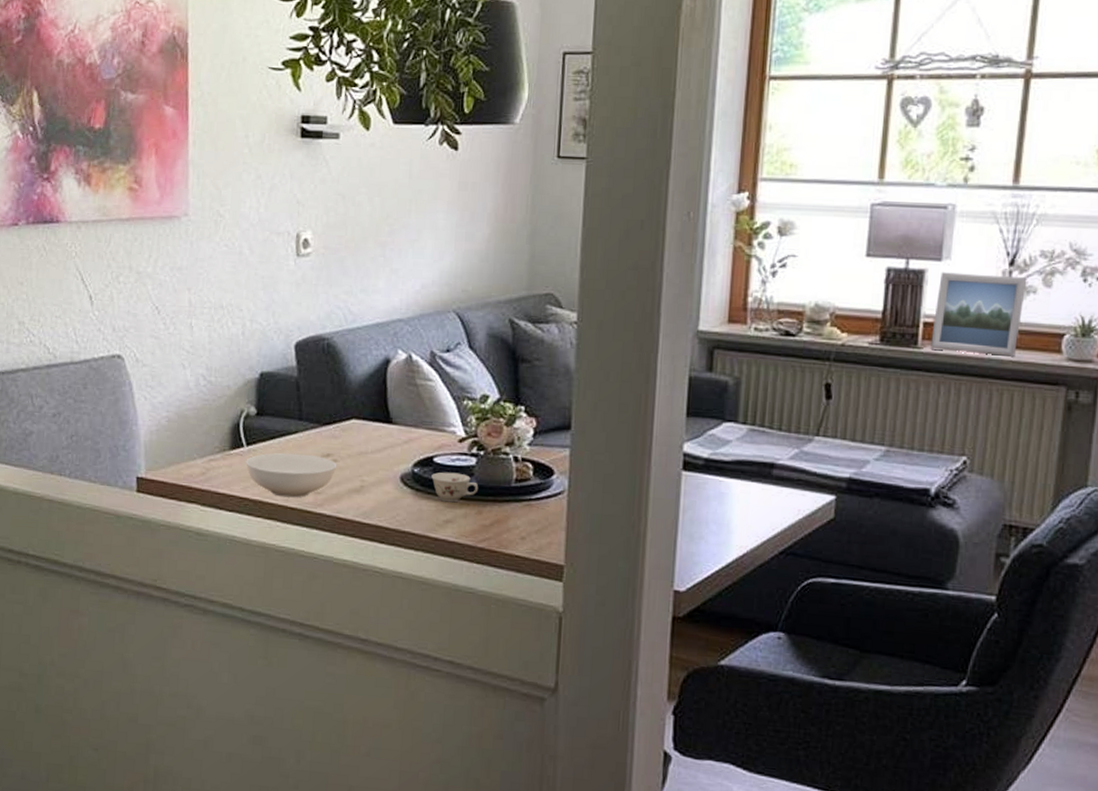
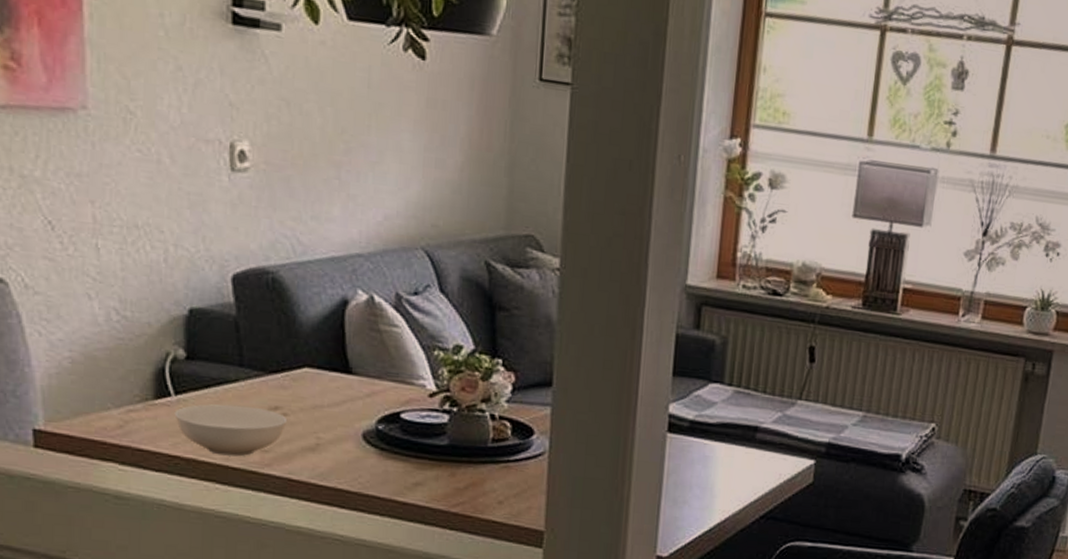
teacup: present [431,472,479,503] -> none [398,429,452,463]
picture frame: present [929,272,1027,357] -> none [907,238,998,327]

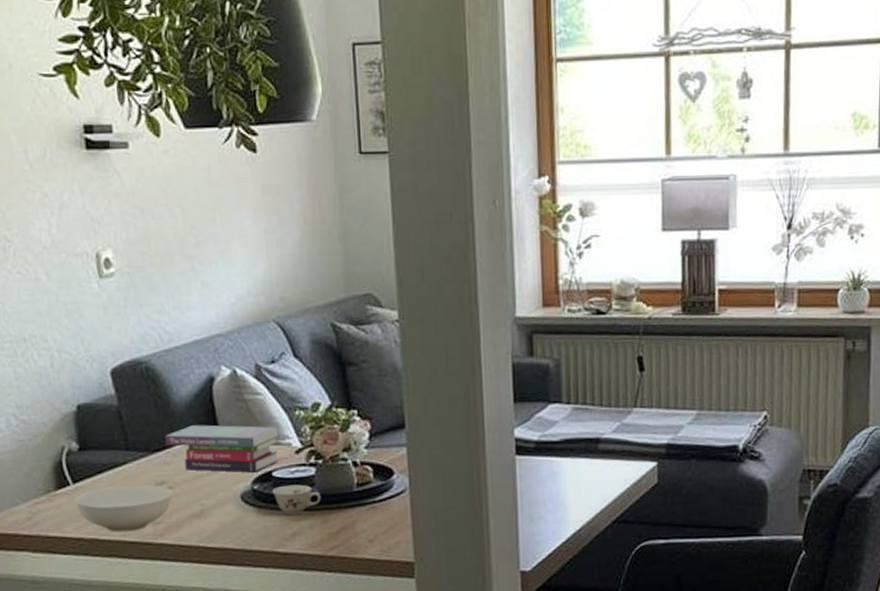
books: none [284,349,412,411] -> present [164,425,278,473]
teacup: none [398,429,452,463] -> present [272,484,322,515]

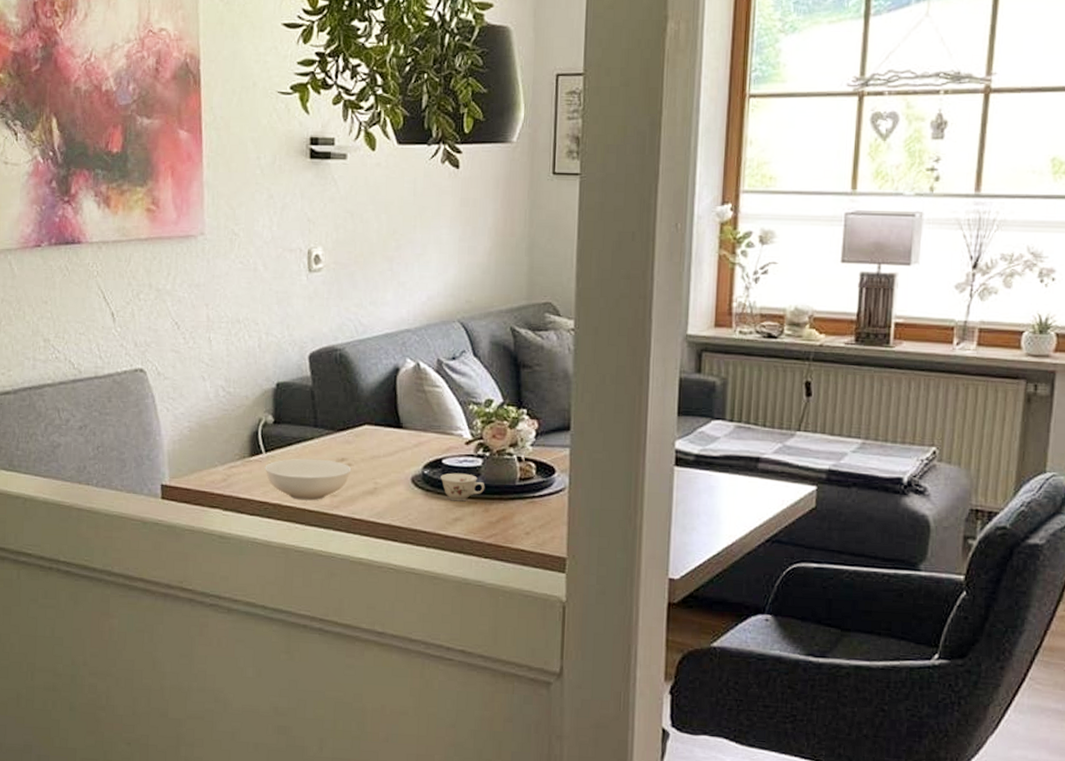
books: present [164,425,278,473] -> none [349,410,452,458]

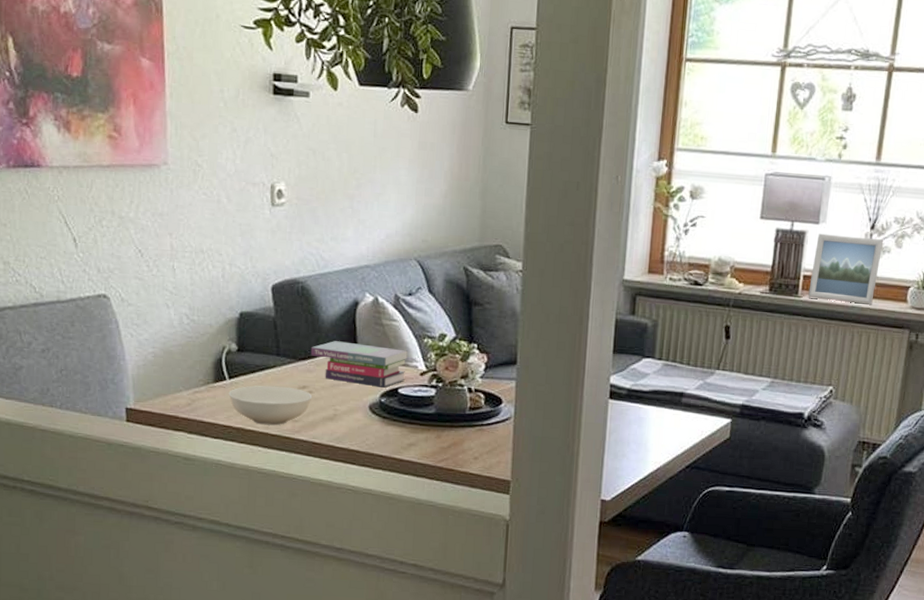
books: none [349,410,452,458] -> present [310,341,408,388]
teacup: present [441,473,485,501] -> none [396,401,438,428]
picture frame: none [900,276,989,353] -> present [807,233,884,305]

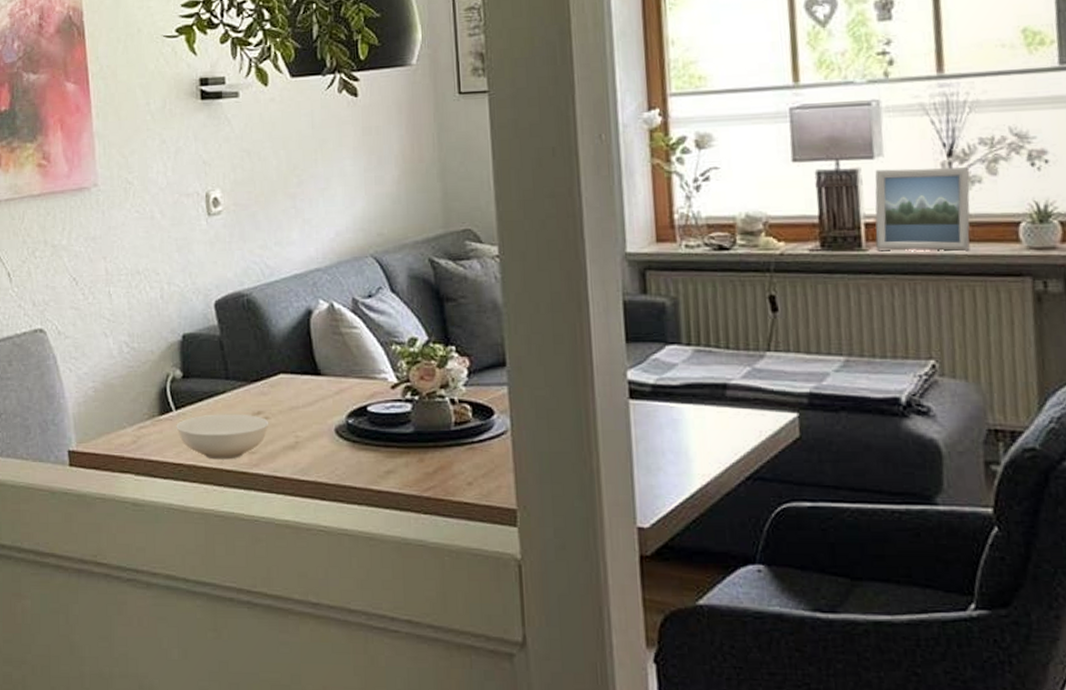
books: present [310,341,408,388] -> none [262,357,374,406]

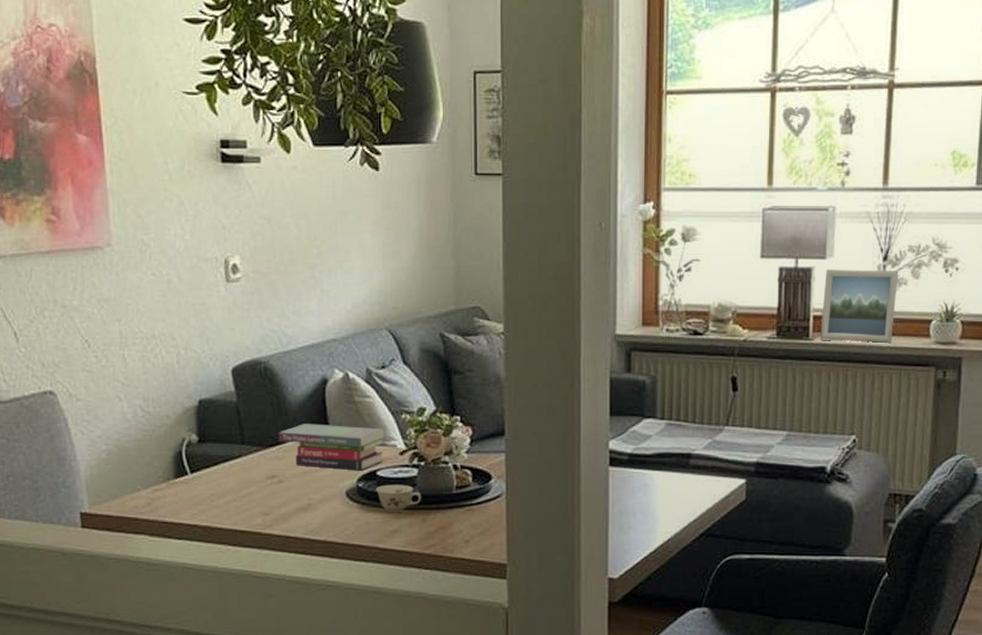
bowl: present [176,414,269,460] -> none [191,477,283,521]
books: none [262,357,374,406] -> present [278,424,384,471]
teacup: none [367,420,418,452] -> present [376,484,422,513]

